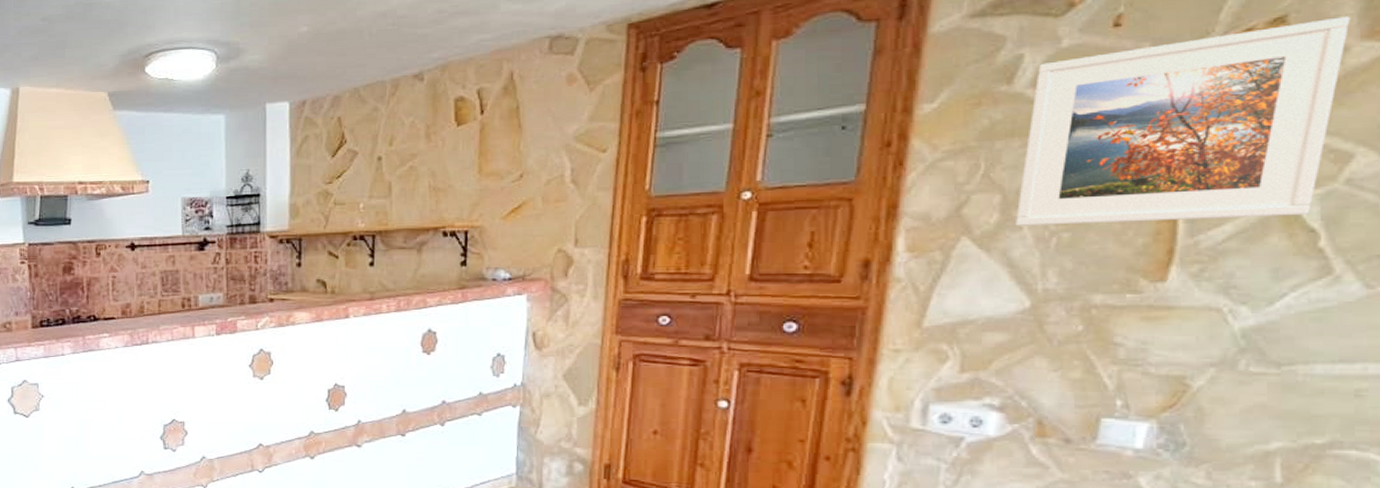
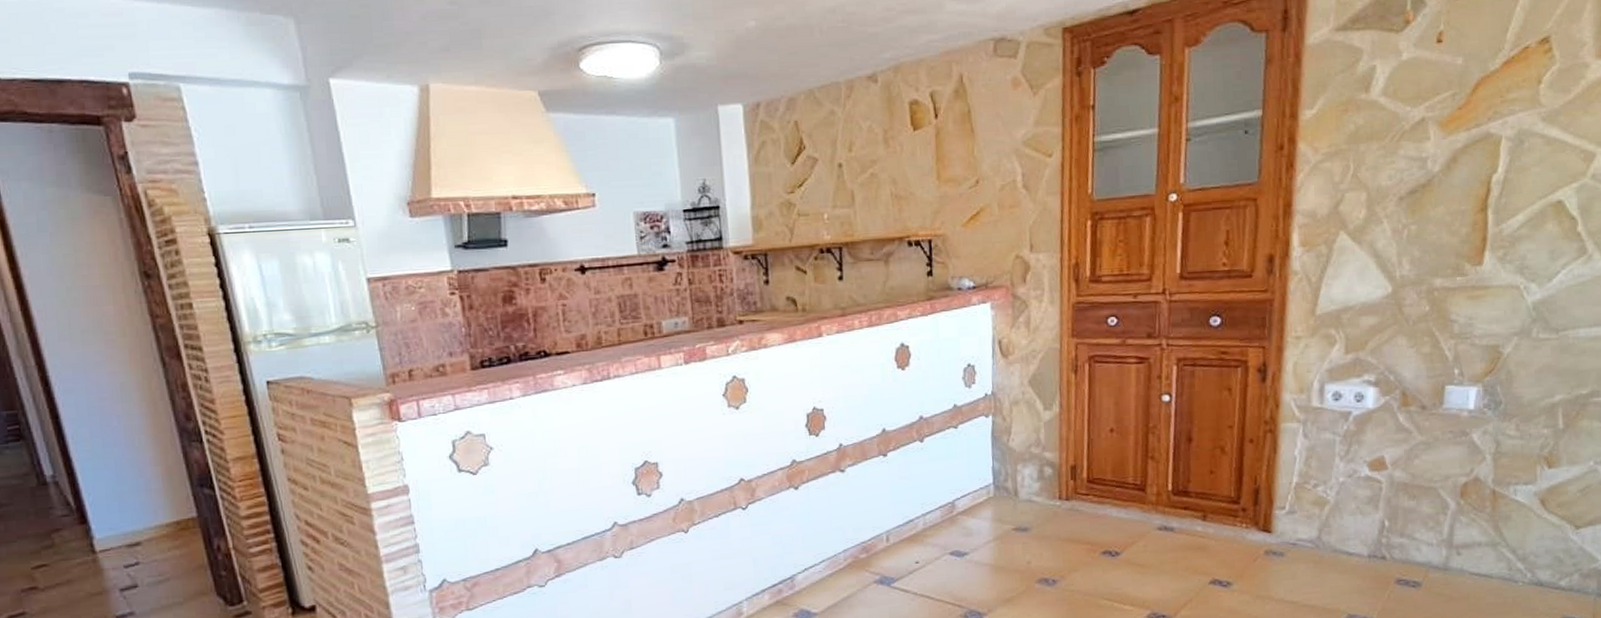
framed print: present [1016,16,1351,226] -> none [1378,39,1589,220]

